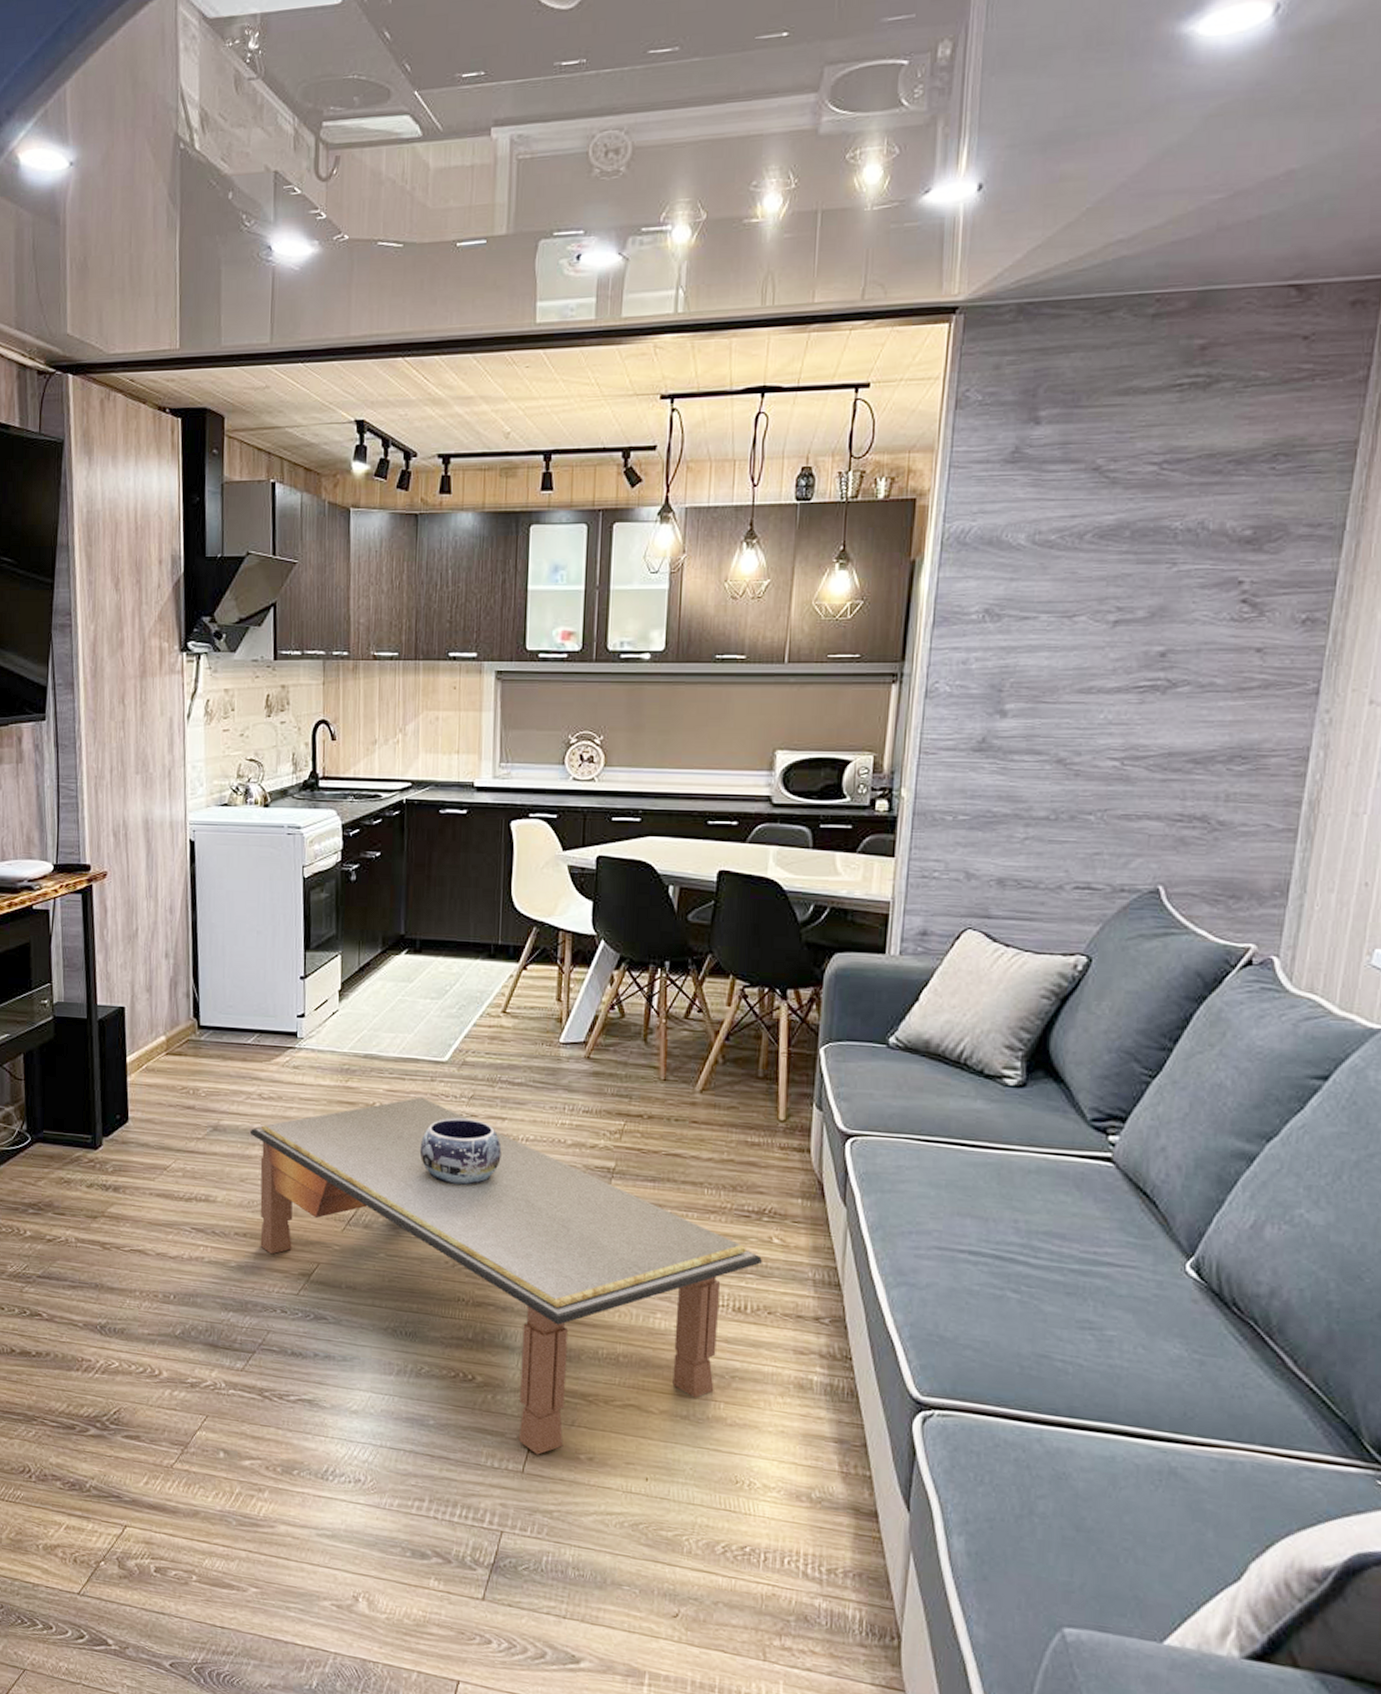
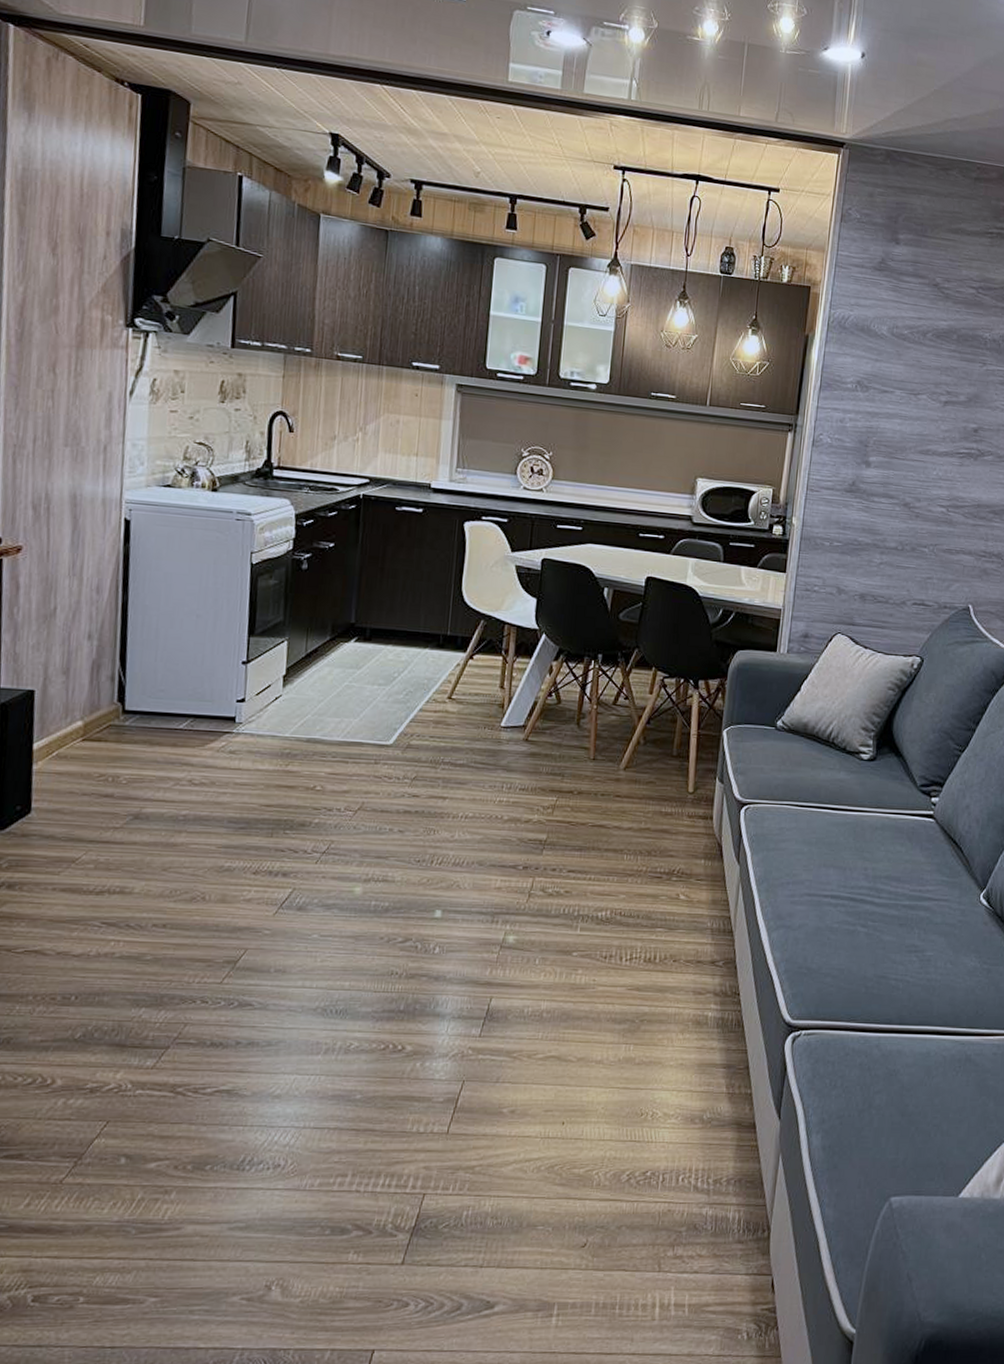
coffee table: present [251,1097,762,1455] -> none [177,779,670,1114]
decorative bowl: present [419,1118,502,1186] -> none [359,798,442,863]

